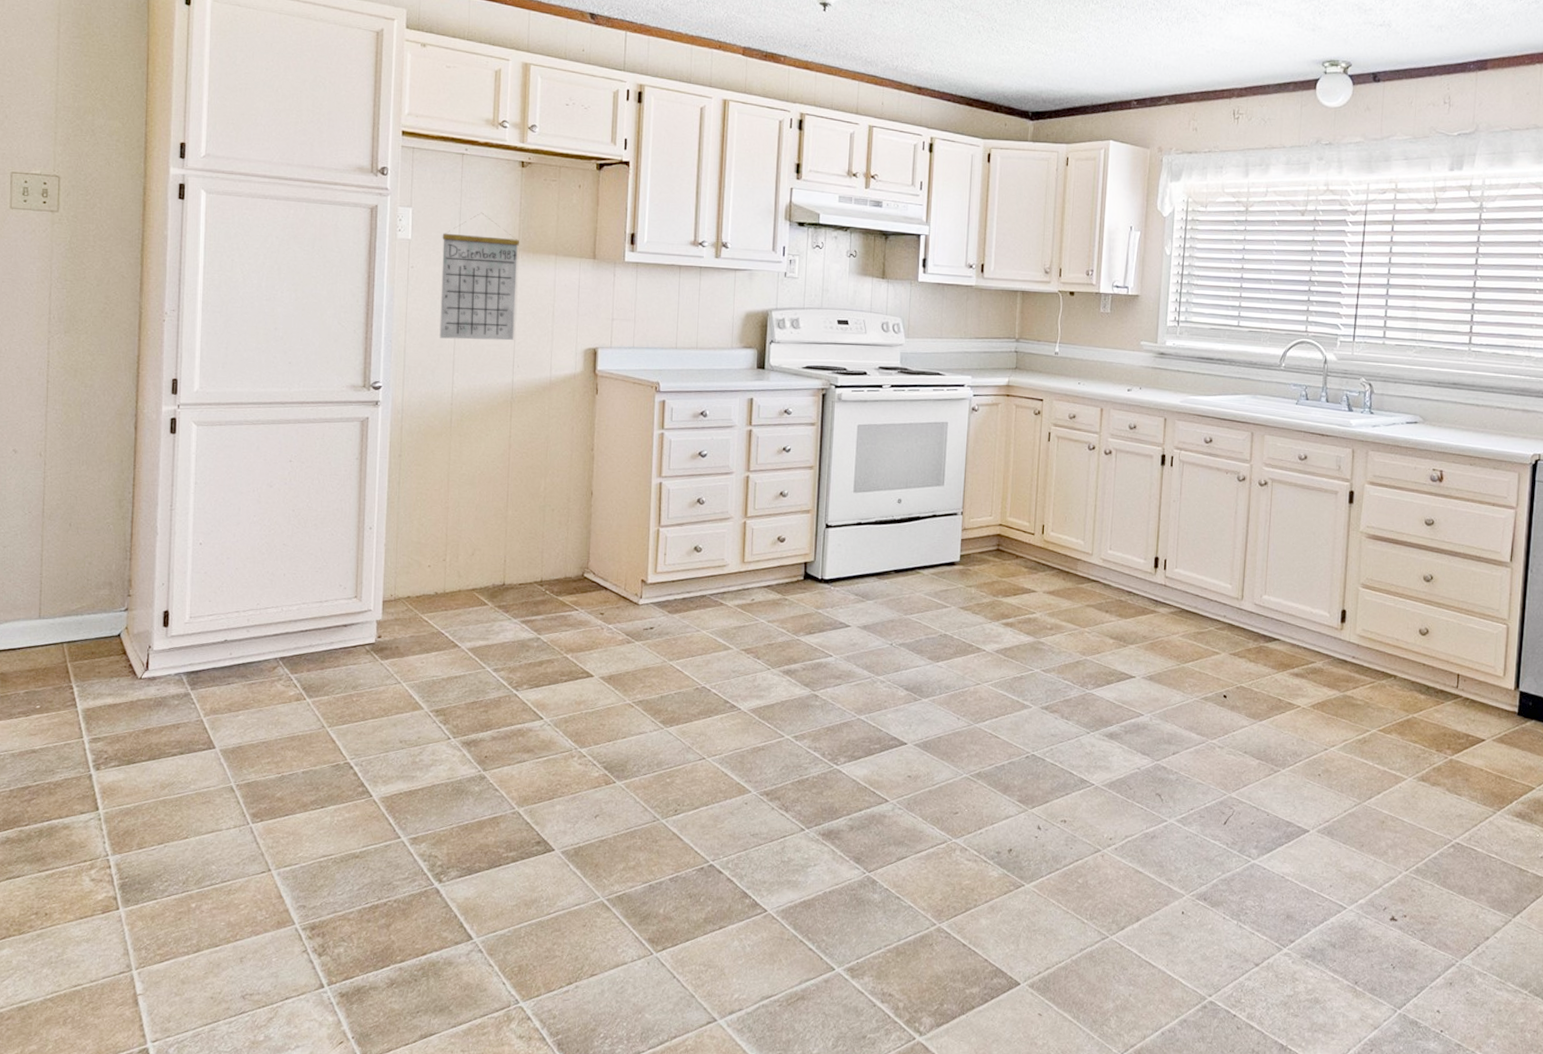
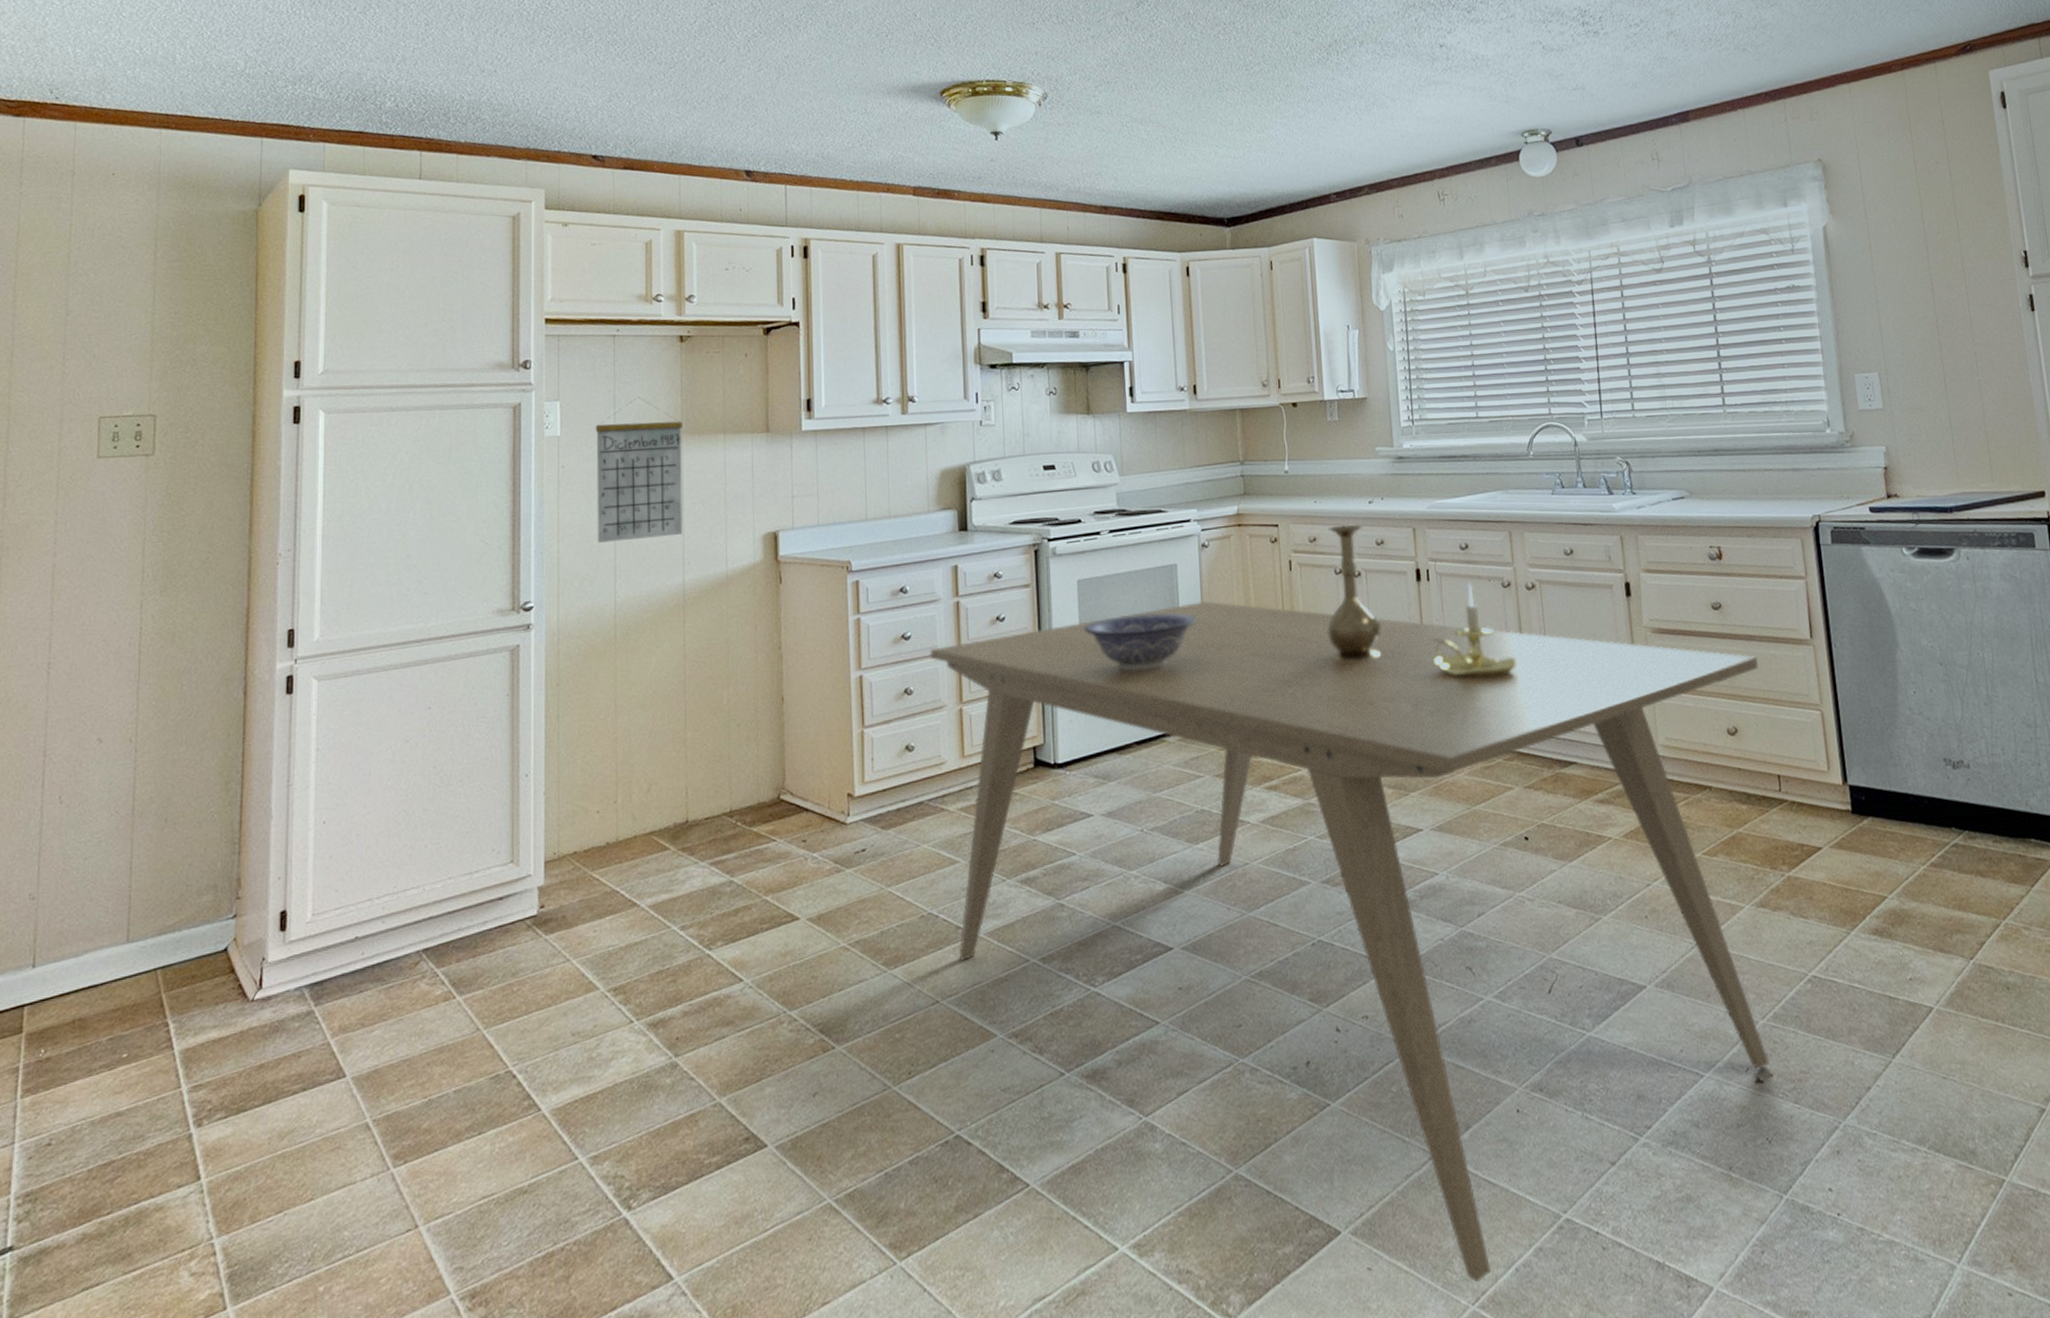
dining table: none [722,457,1459,1038] -> present [930,600,1769,1283]
decorative bowl: none [859,461,959,511] -> present [1084,613,1196,671]
vase: none [1075,407,1124,527] -> present [1327,524,1382,661]
candle holder: none [1165,473,1242,558] -> present [1429,583,1519,679]

